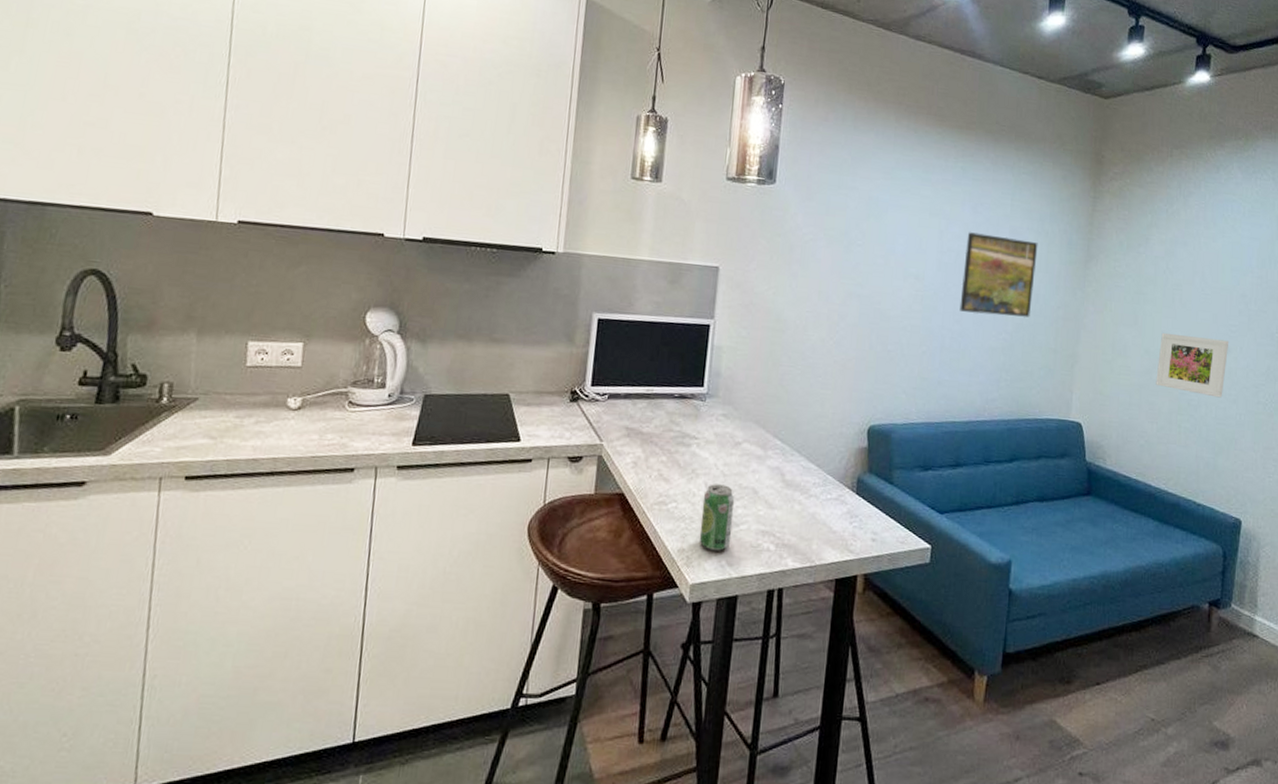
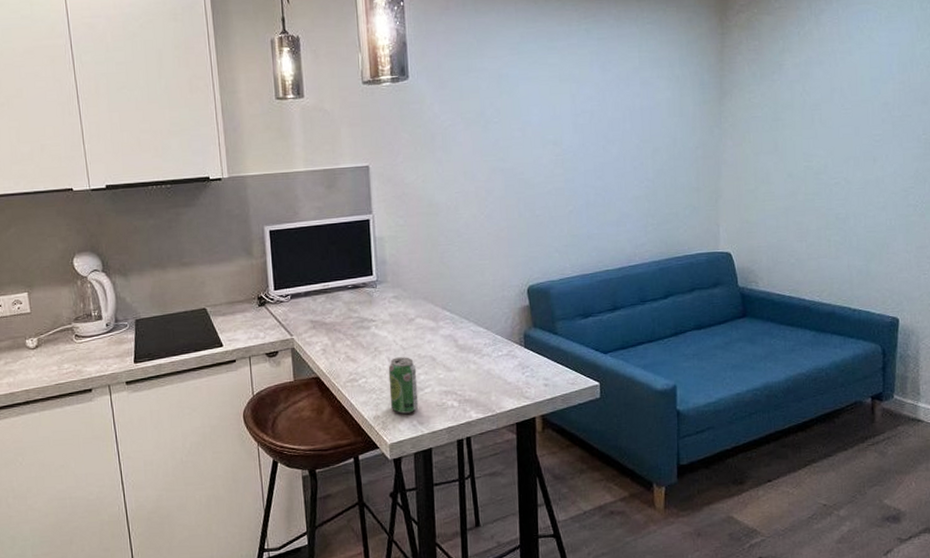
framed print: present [959,232,1038,318] -> none [599,88,671,168]
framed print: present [1156,332,1229,398] -> none [801,151,874,208]

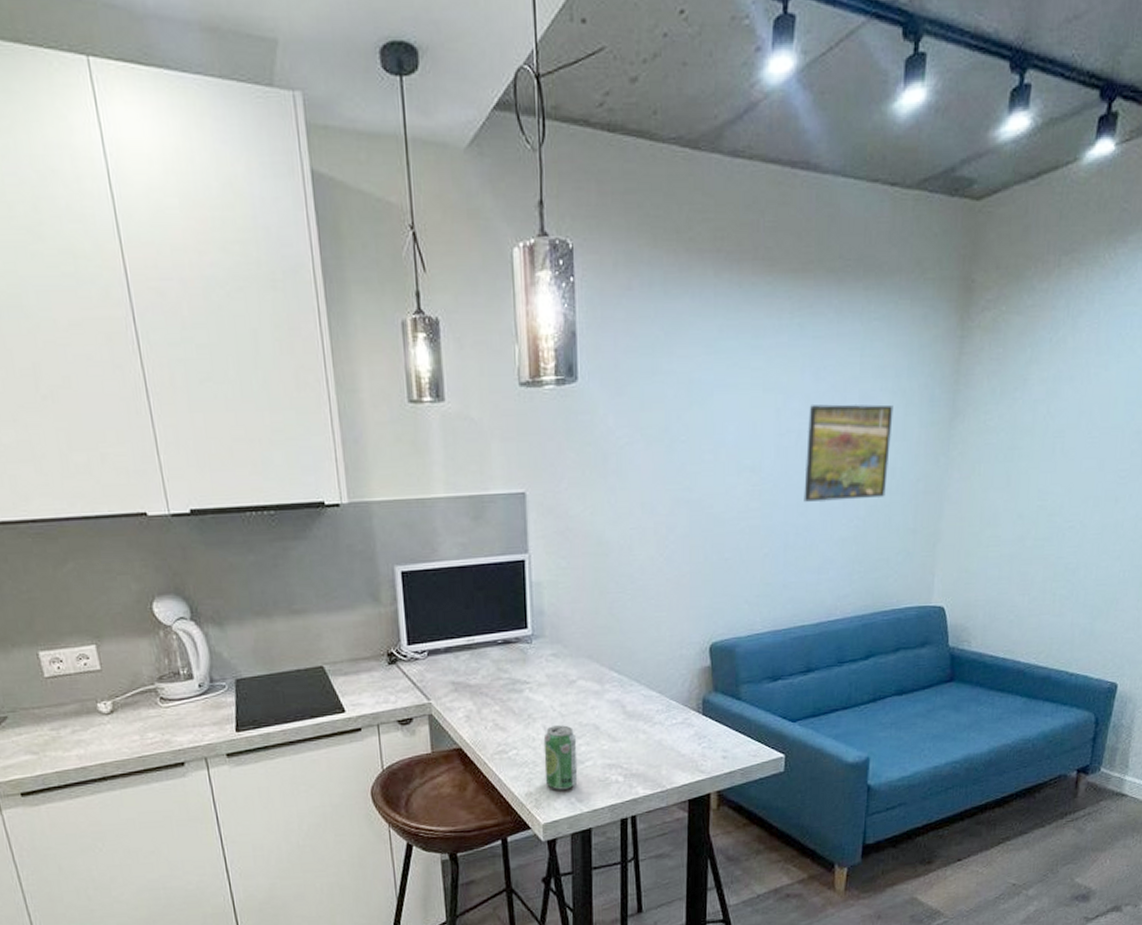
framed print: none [599,88,671,168] -> present [804,403,894,503]

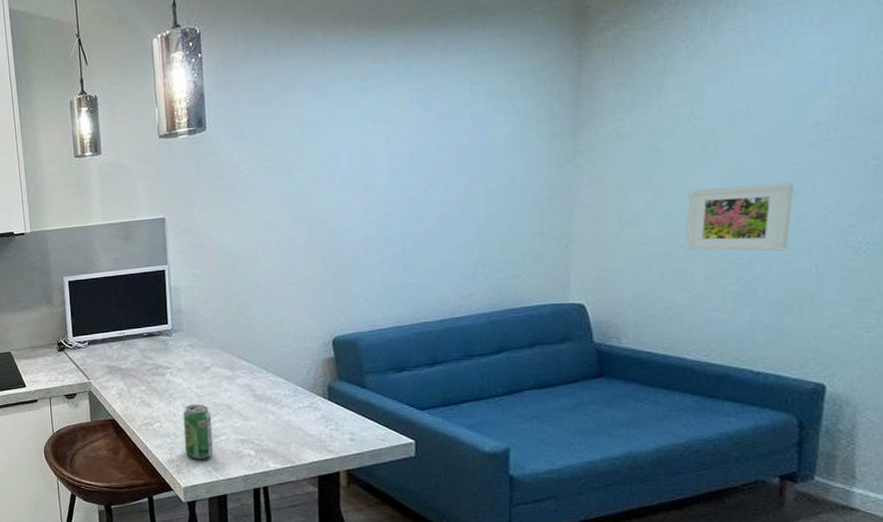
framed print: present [804,403,894,503] -> none [419,123,509,213]
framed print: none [1029,489,1117,557] -> present [684,182,795,251]

